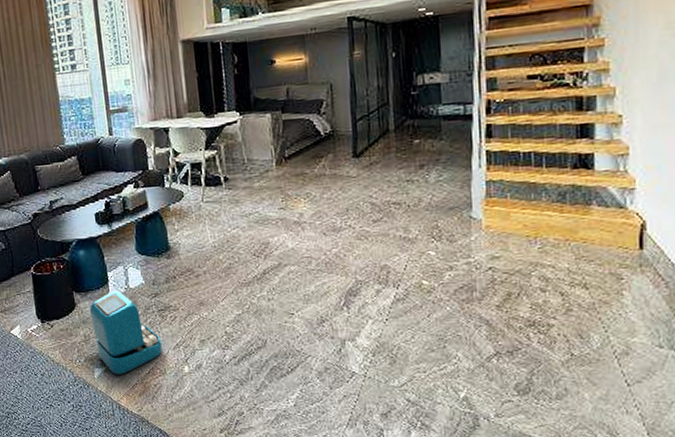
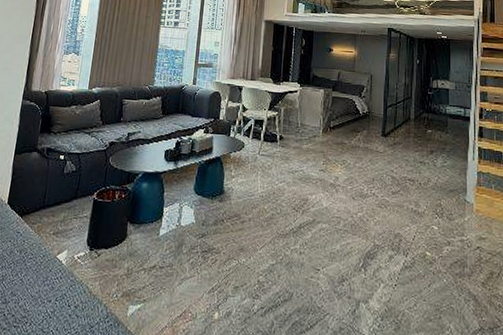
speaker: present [89,289,163,375] -> none [136,225,200,315]

